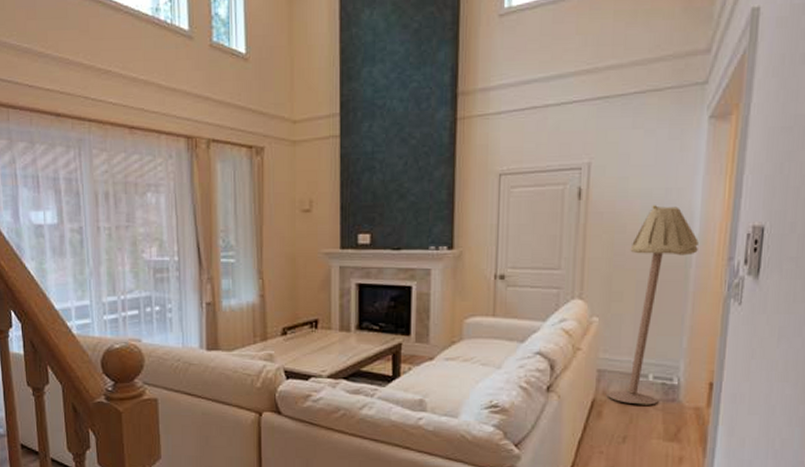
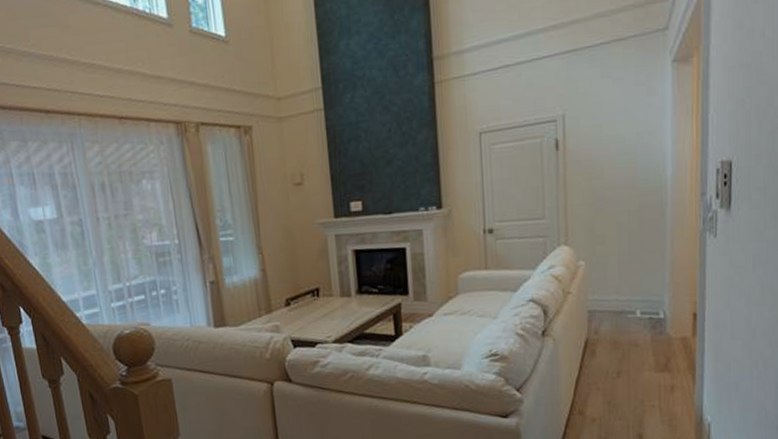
floor lamp: present [606,205,699,405] -> none [598,149,672,341]

